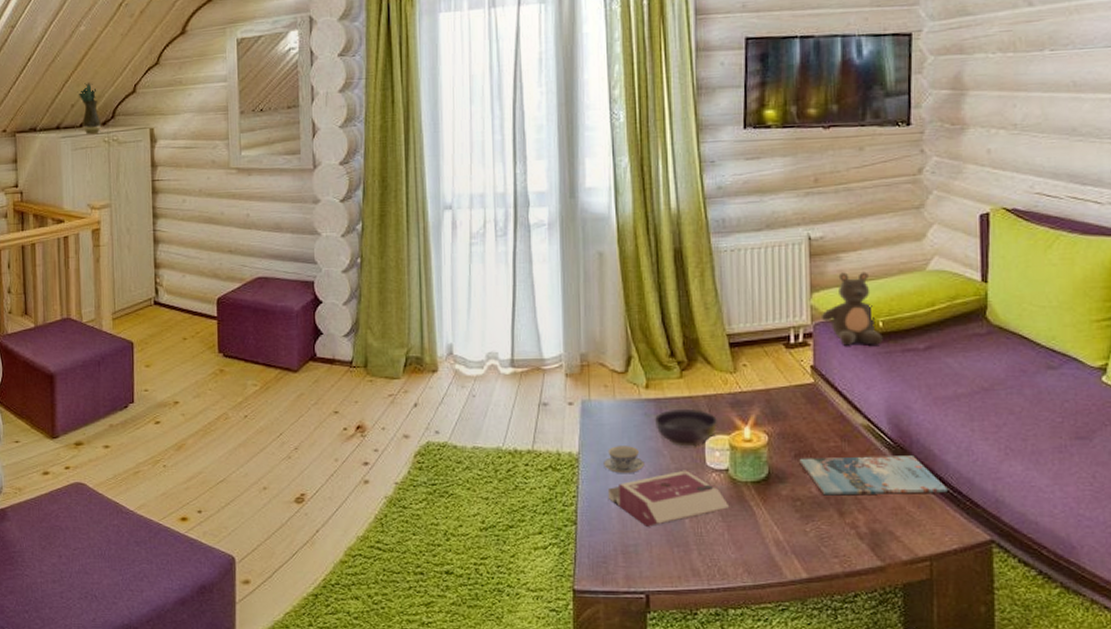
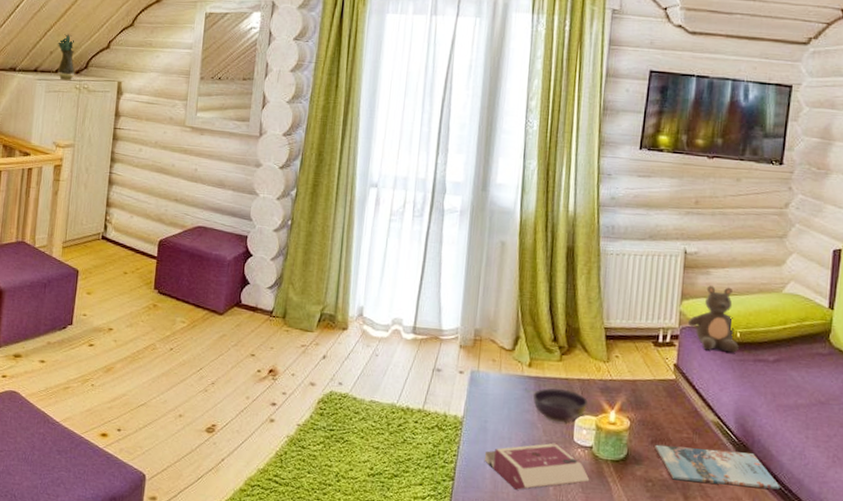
teacup: present [603,446,645,474] -> none [484,414,520,441]

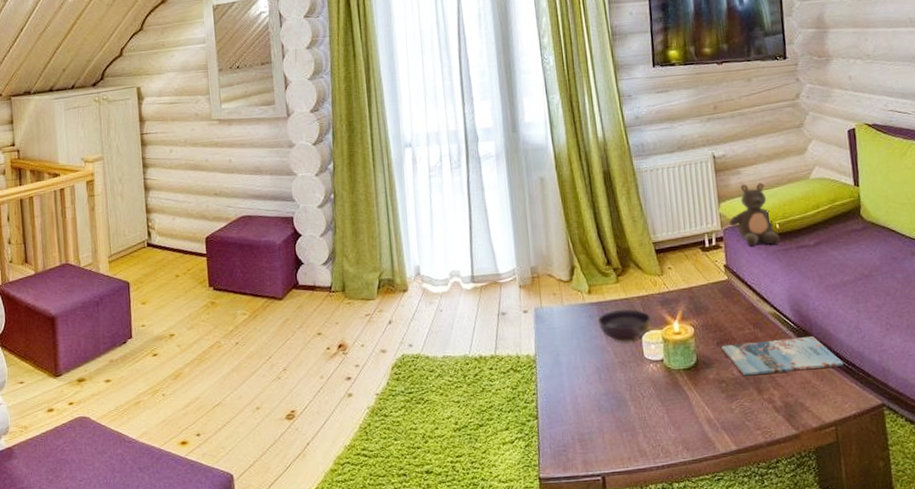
vase: present [57,34,75,81] -> none [69,49,91,96]
book: present [484,443,590,490] -> none [562,363,667,416]

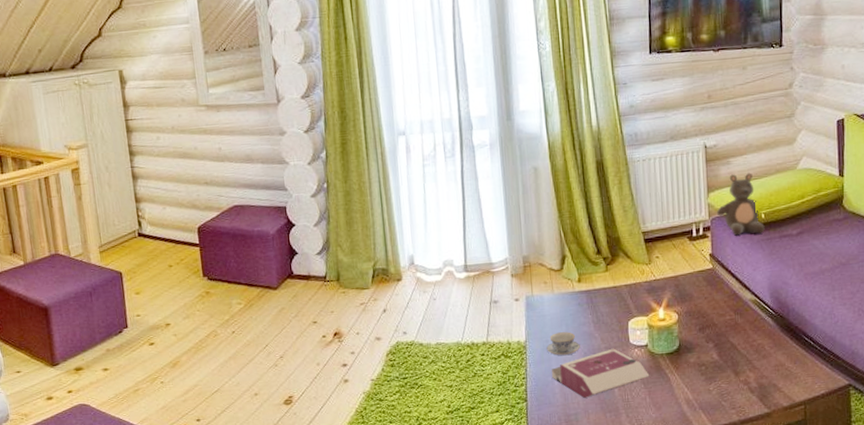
teacup: none [557,345,593,371] -> present [547,332,580,356]
book: none [562,363,667,416] -> present [551,348,650,398]
bowl: present [597,309,652,342] -> none [586,297,638,328]
magazine: present [721,336,844,376] -> none [703,322,816,360]

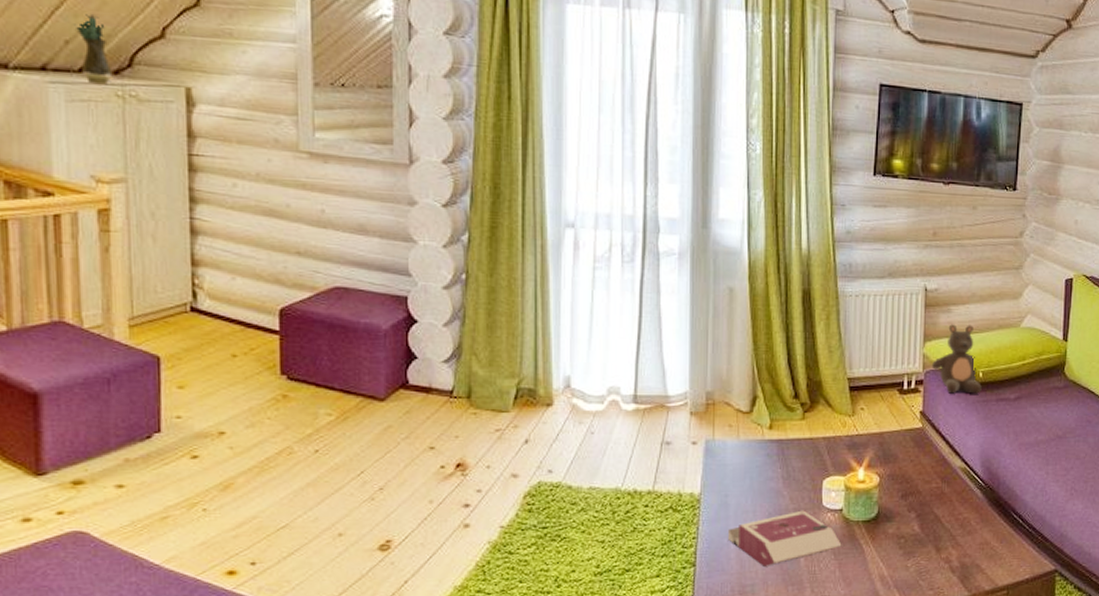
vase: none [45,28,70,79] -> present [76,14,111,85]
teacup: present [547,332,580,356] -> none [725,486,765,515]

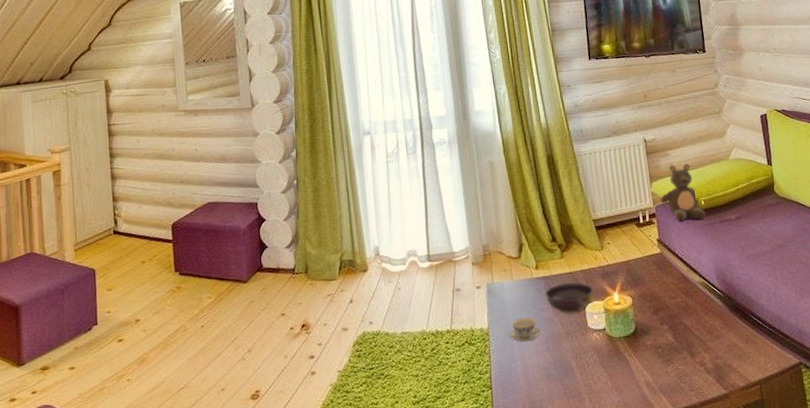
vase: present [76,14,111,85] -> none [37,43,59,89]
teacup: none [725,486,765,515] -> present [509,318,541,342]
book: present [727,510,842,566] -> none [514,332,610,384]
bowl: none [776,450,836,486] -> present [545,282,594,313]

